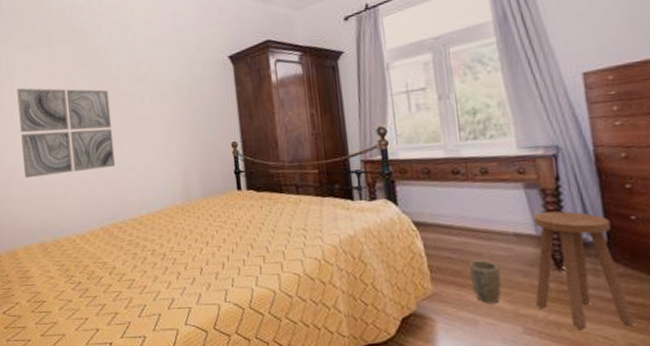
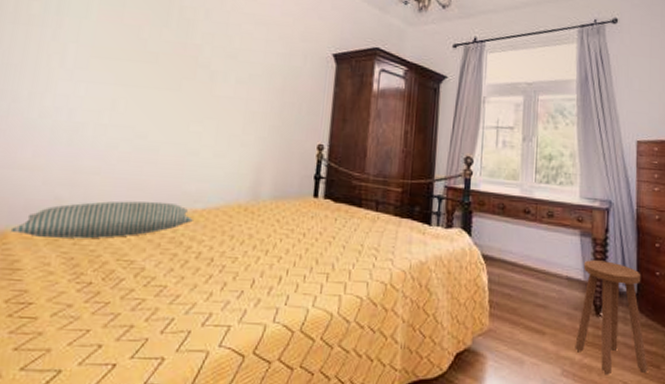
wall art: present [17,87,116,179] -> none [45,30,187,148]
pillow: none [18,212,143,252] -> present [10,201,193,239]
plant pot: present [470,260,502,303] -> none [524,299,551,344]

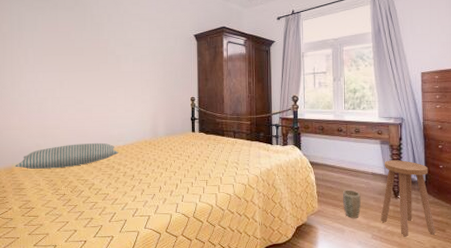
plant pot: none [524,299,551,344] -> present [343,190,362,218]

